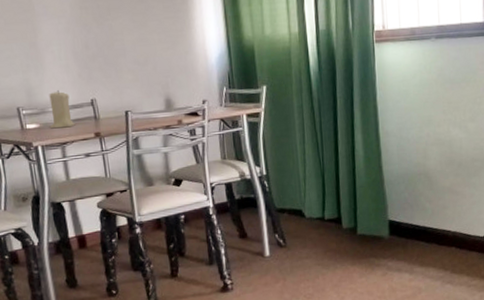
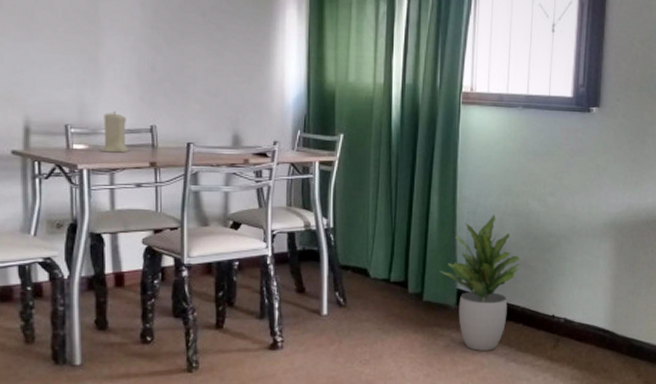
potted plant: none [370,146,447,277] -> present [440,214,520,351]

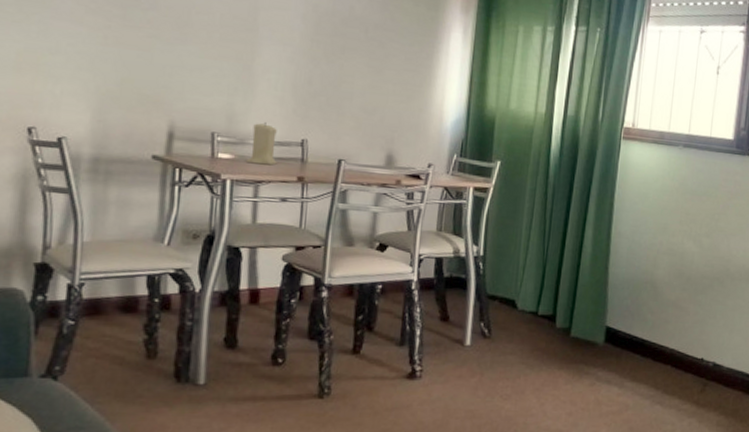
potted plant: present [440,214,520,351] -> none [589,252,672,392]

